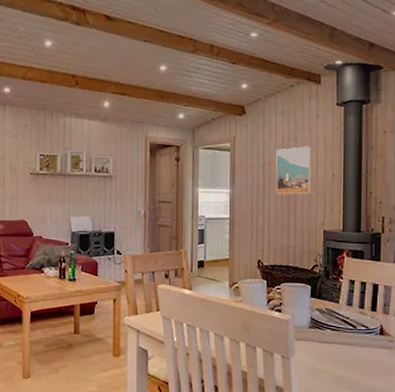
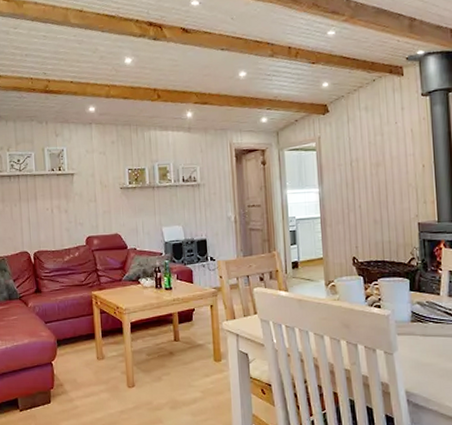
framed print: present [275,146,312,195] -> none [363,139,402,190]

